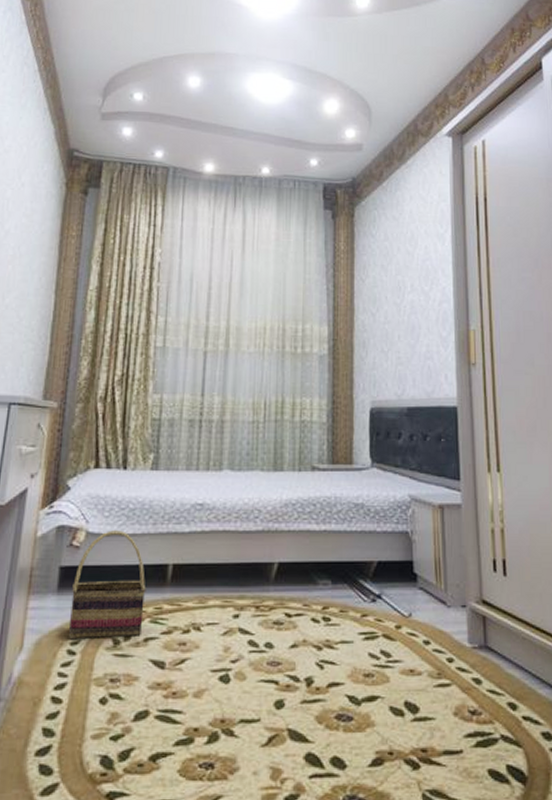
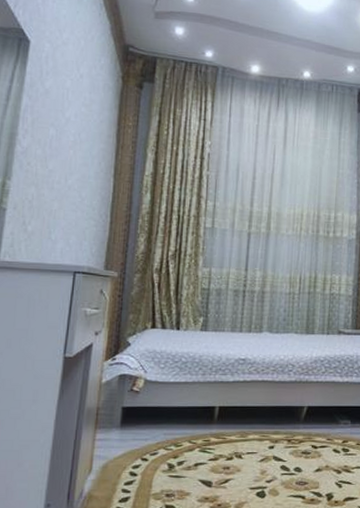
basket: present [68,530,146,640] -> none [130,379,197,464]

